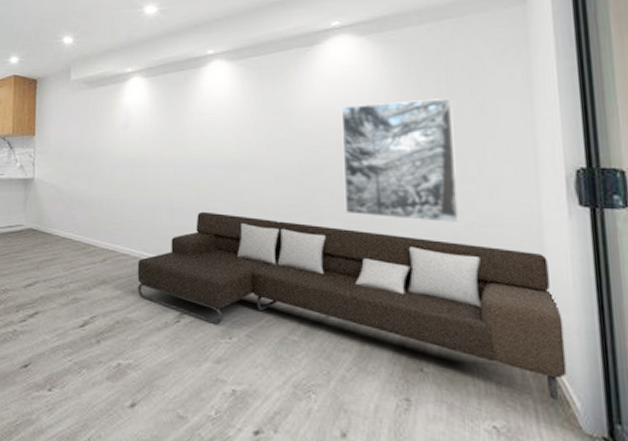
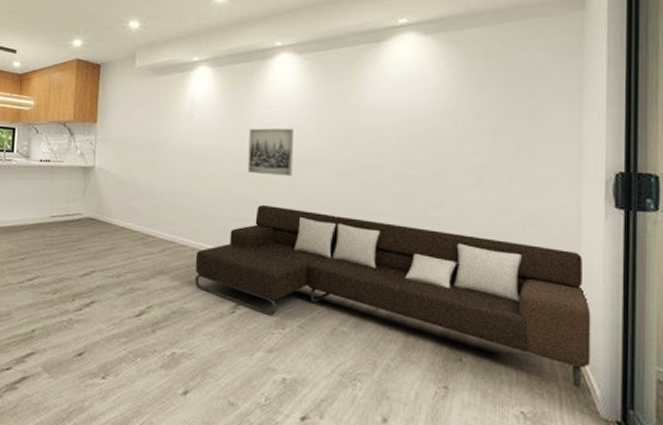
wall art: none [185,134,232,182] -> present [247,128,294,176]
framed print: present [341,97,460,223] -> none [400,100,508,222]

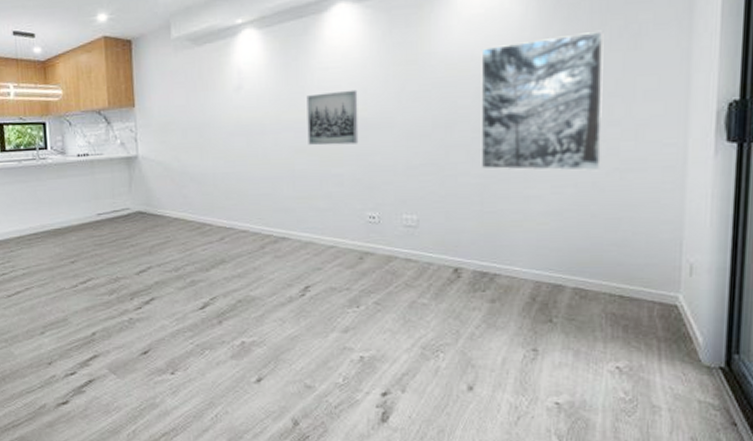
sofa: present [195,204,591,387] -> none [257,178,696,337]
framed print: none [400,100,508,222] -> present [481,30,604,171]

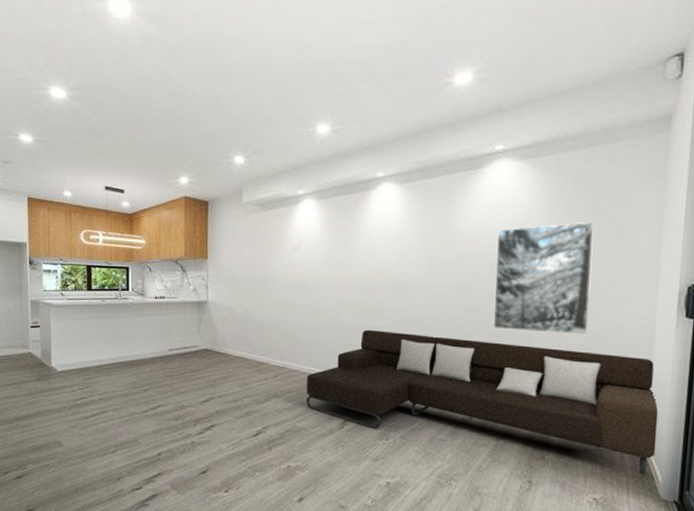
sofa: none [257,178,696,337] -> present [306,329,659,475]
wall art: present [306,89,359,146] -> none [353,256,396,302]

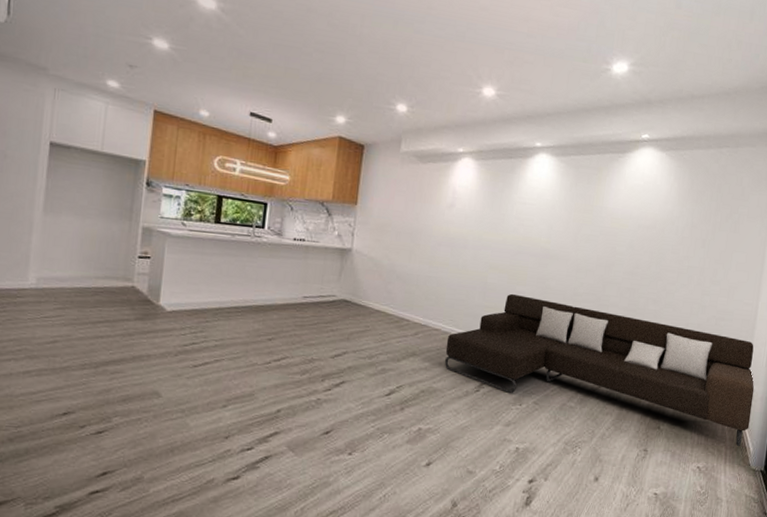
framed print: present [493,221,595,335] -> none [626,211,717,316]

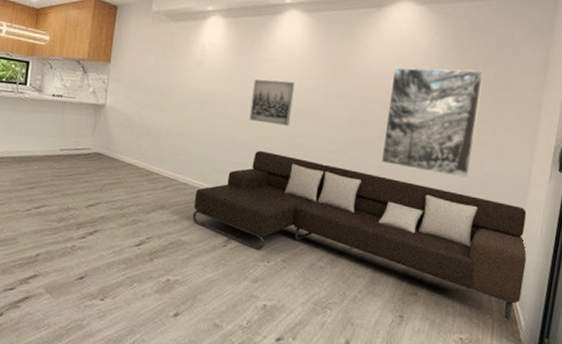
wall art: none [501,222,546,269] -> present [249,79,295,126]
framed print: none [626,211,717,316] -> present [381,67,484,178]

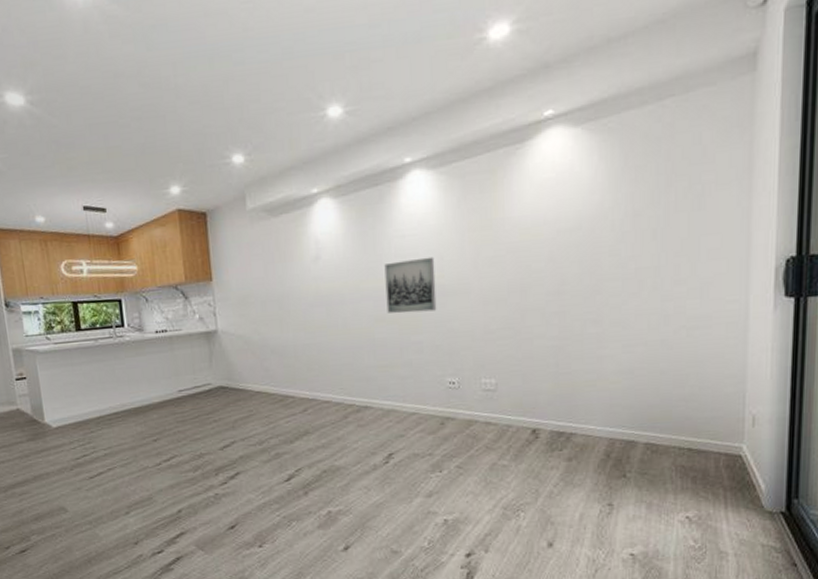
sofa: present [193,150,527,319] -> none [340,345,758,485]
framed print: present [381,67,484,178] -> none [553,191,670,331]

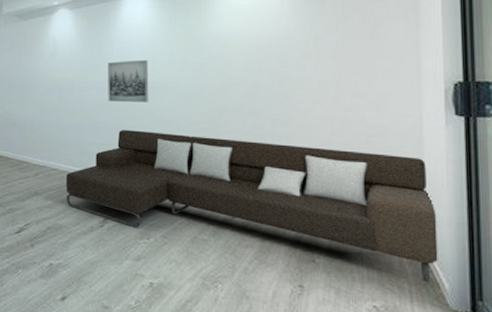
sofa: none [340,345,758,485] -> present [65,129,438,282]

